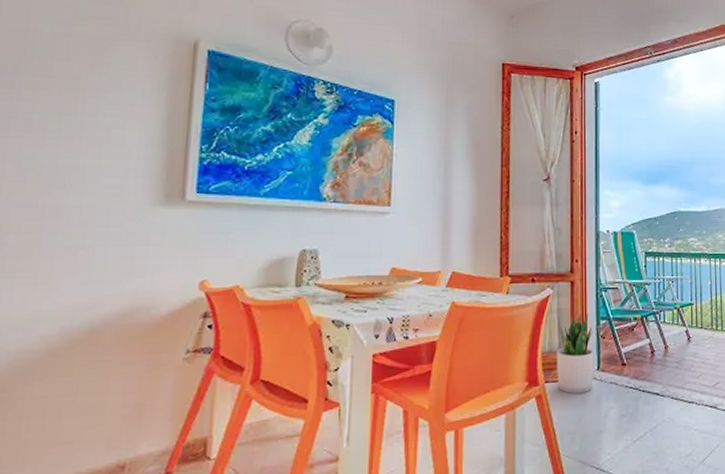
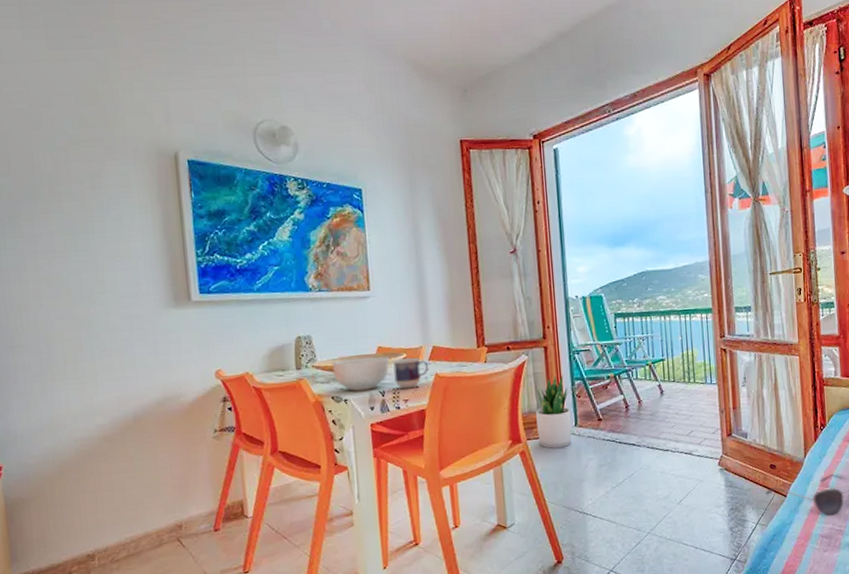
bowl: none [337,278,404,316] -> present [331,356,390,391]
cup: none [406,283,446,317] -> present [393,358,429,389]

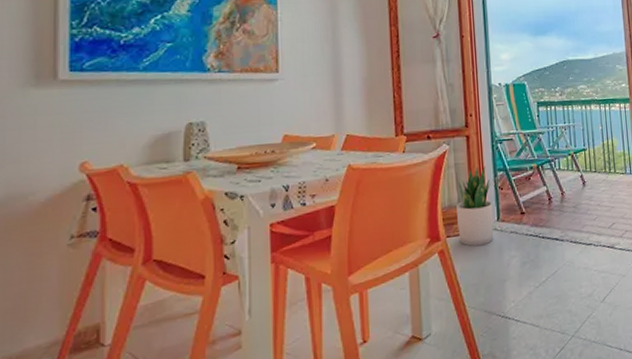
bowl: present [331,356,390,391] -> none [227,145,297,186]
cup: present [393,358,429,389] -> none [300,147,341,183]

